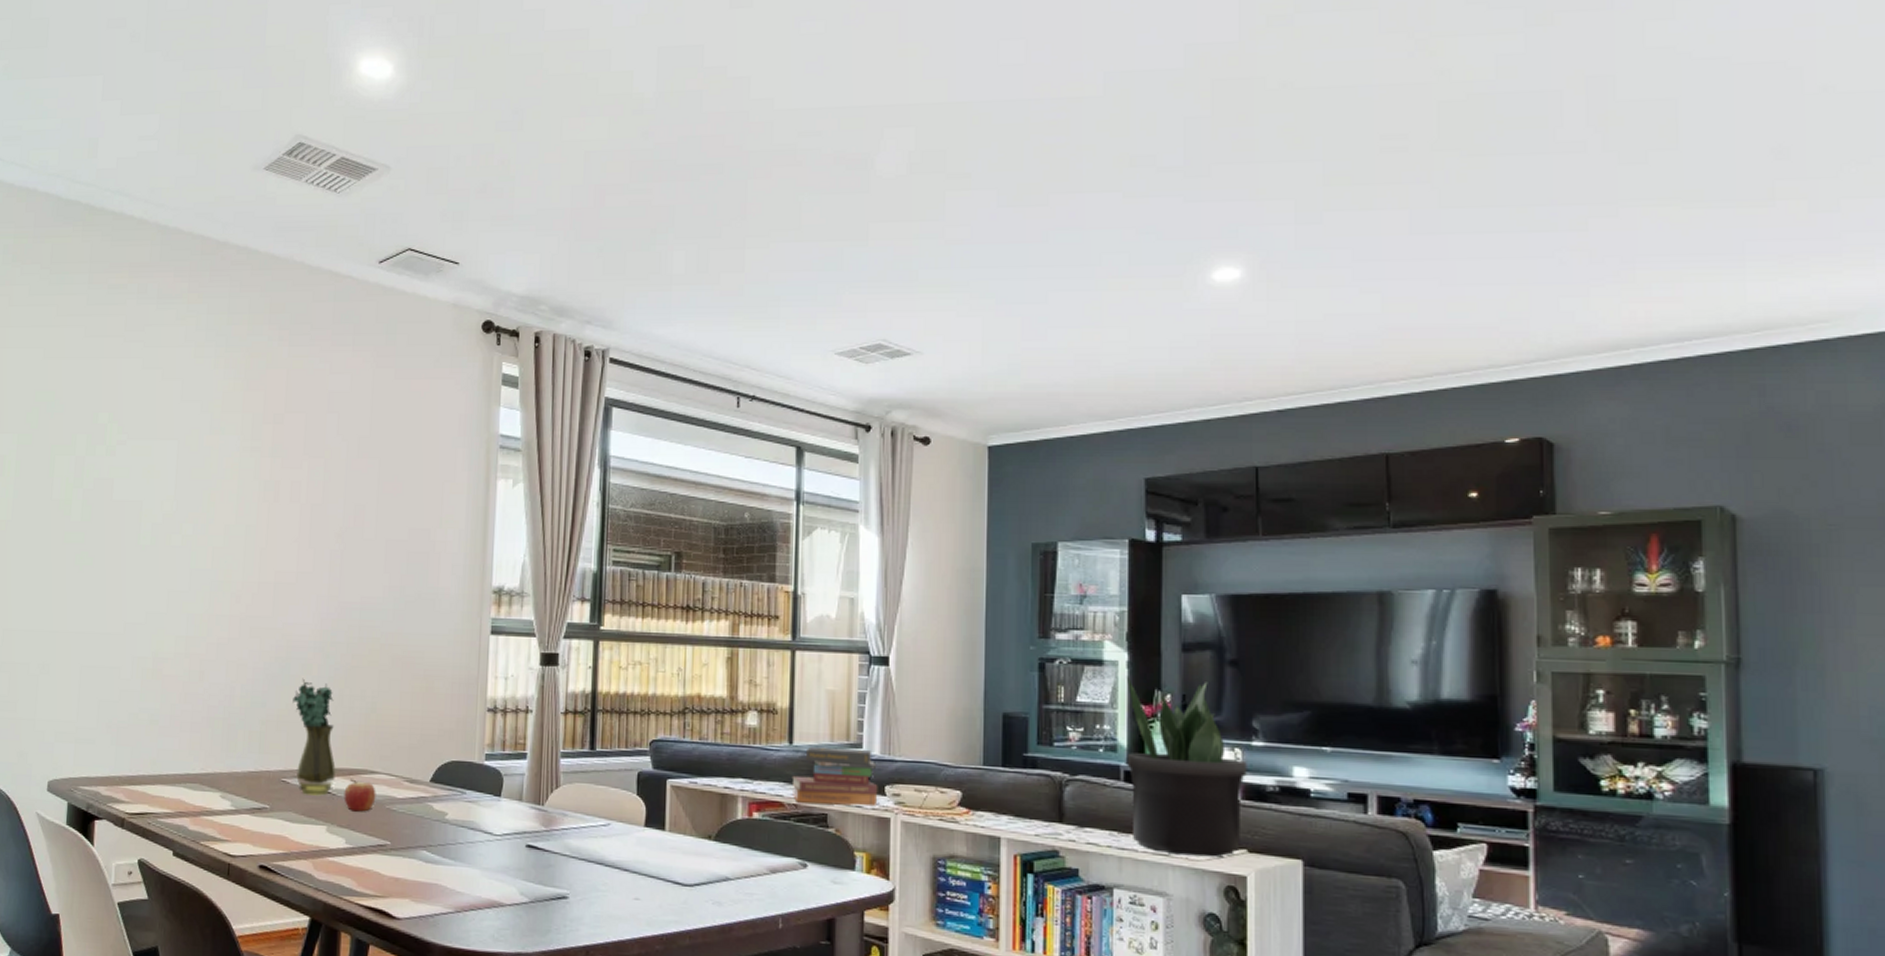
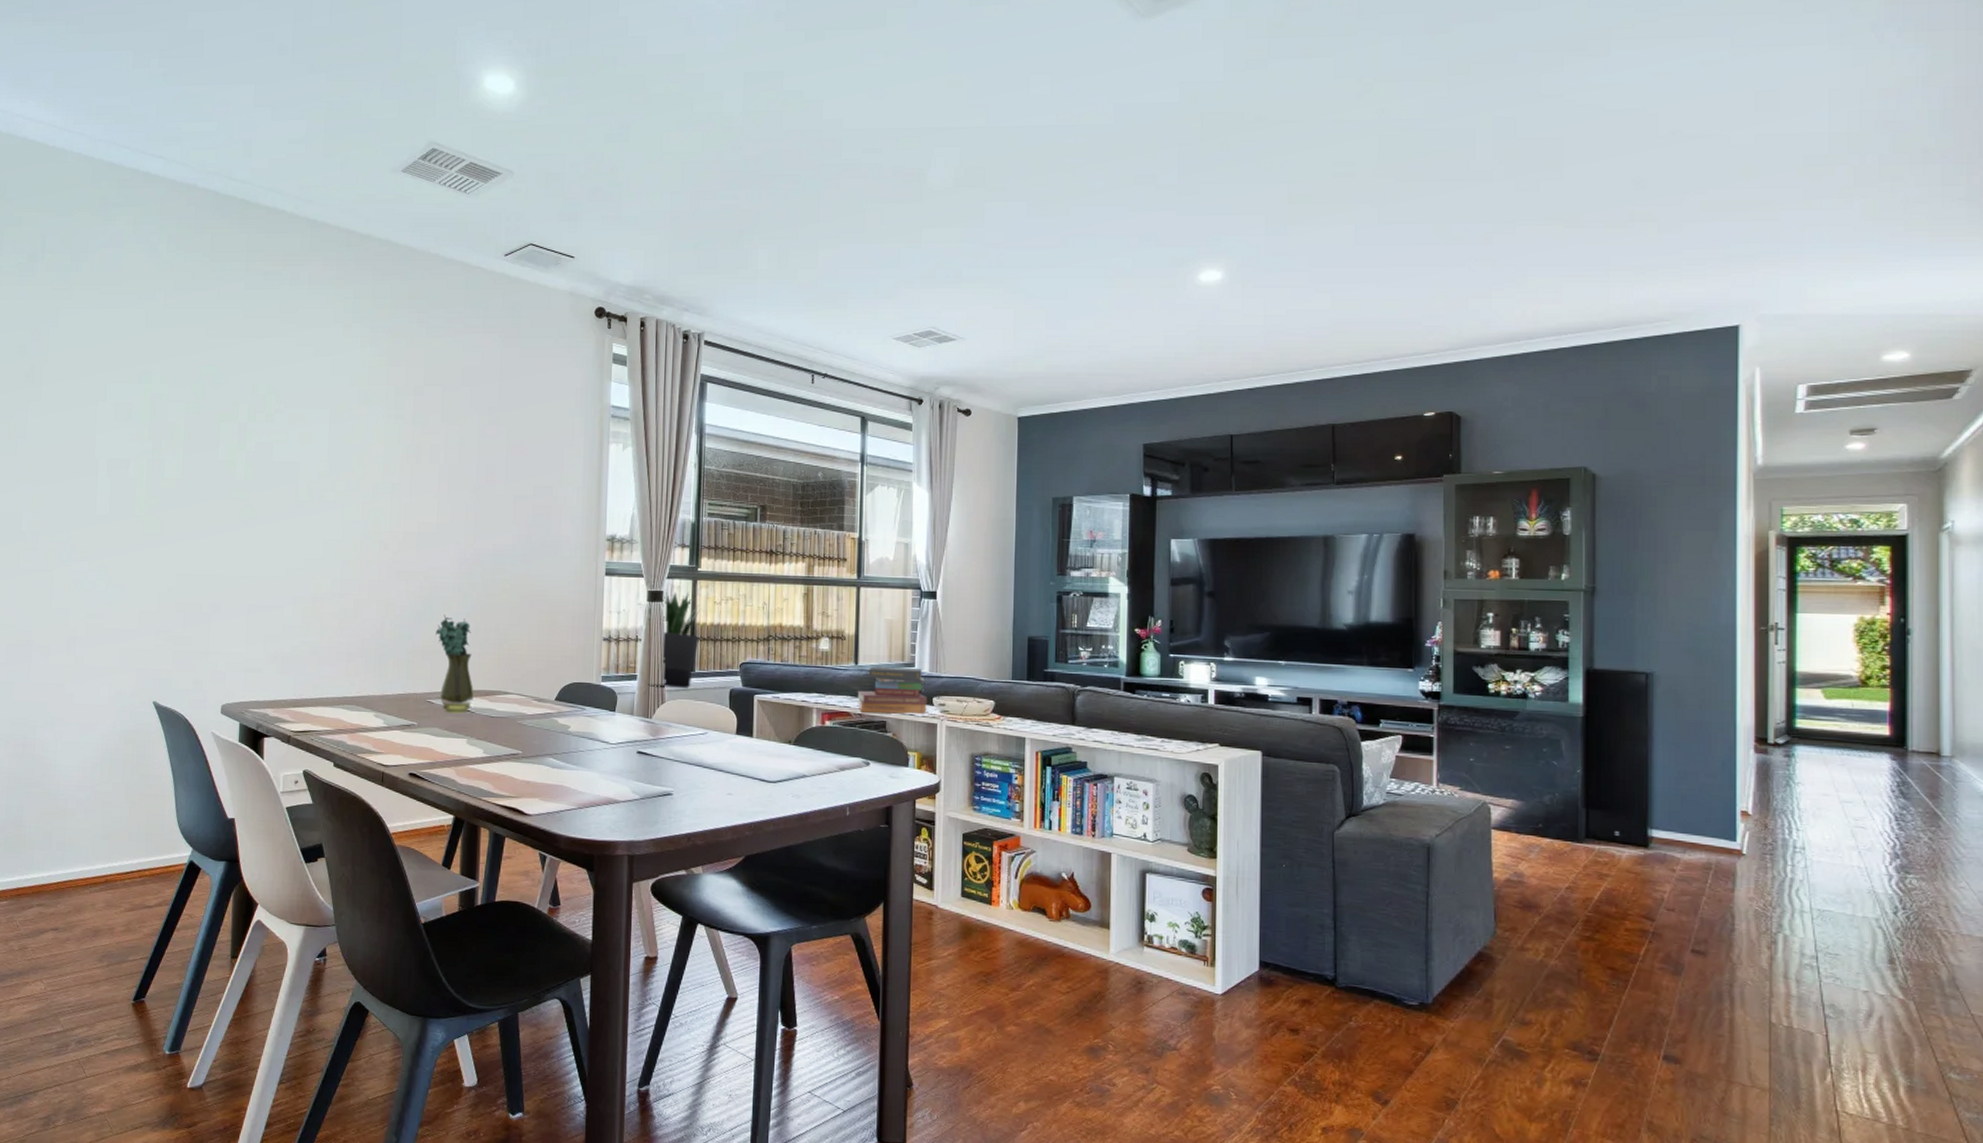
fruit: present [344,779,376,813] -> none [481,699,509,728]
planter: none [539,654,603,771] -> present [647,591,700,689]
planter: present [1127,676,1247,858] -> none [1126,605,1220,751]

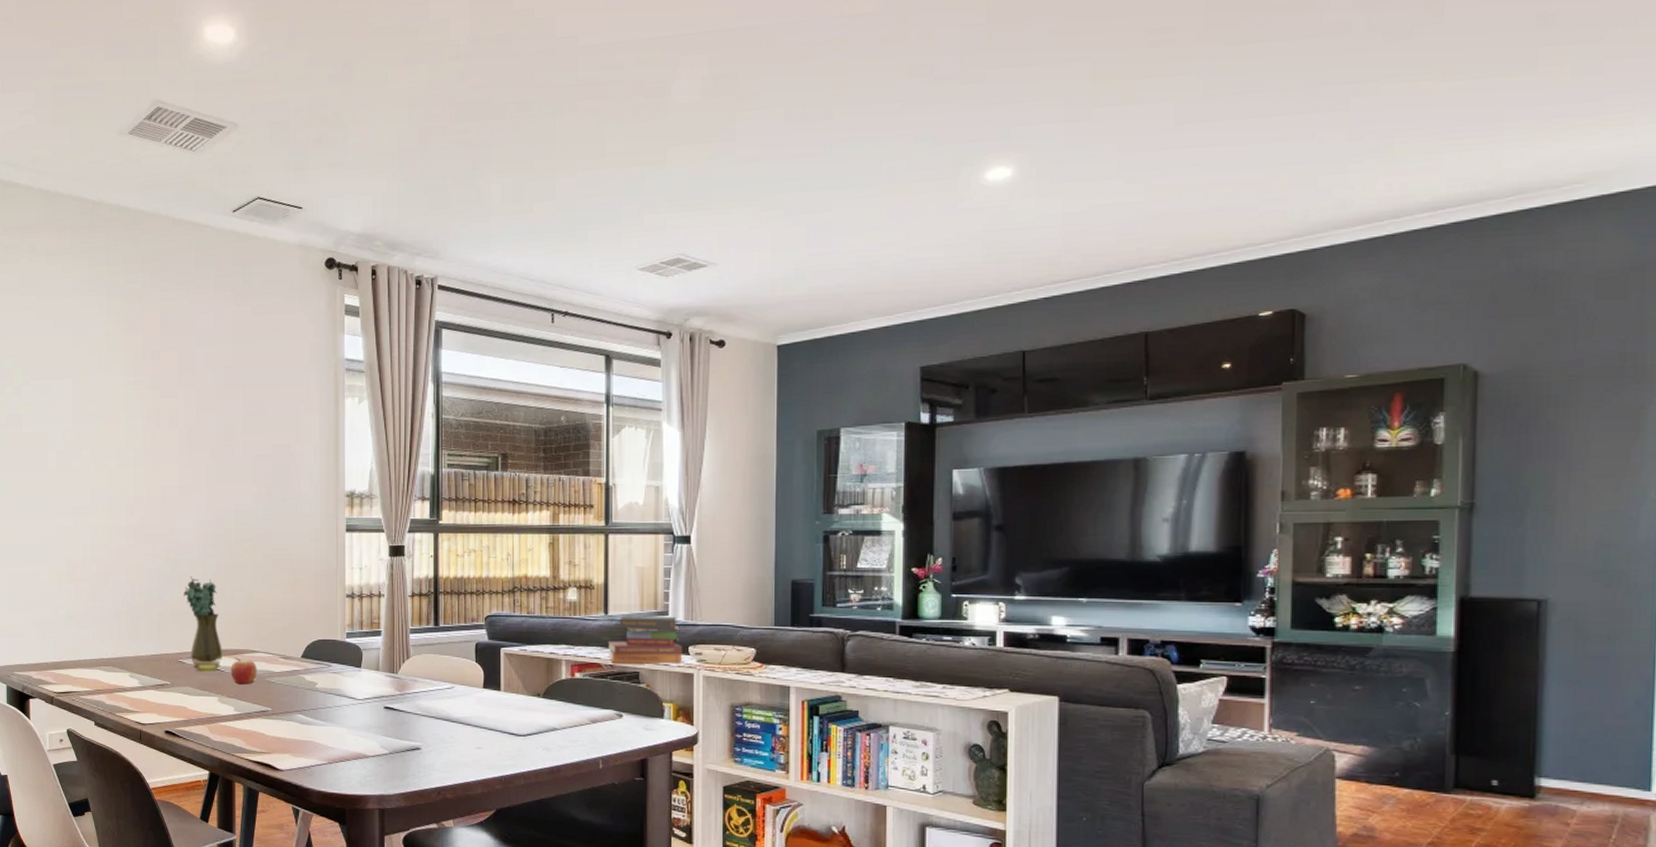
fruit: none [481,699,509,728] -> present [231,657,257,686]
planter: present [647,591,700,689] -> none [392,545,442,644]

